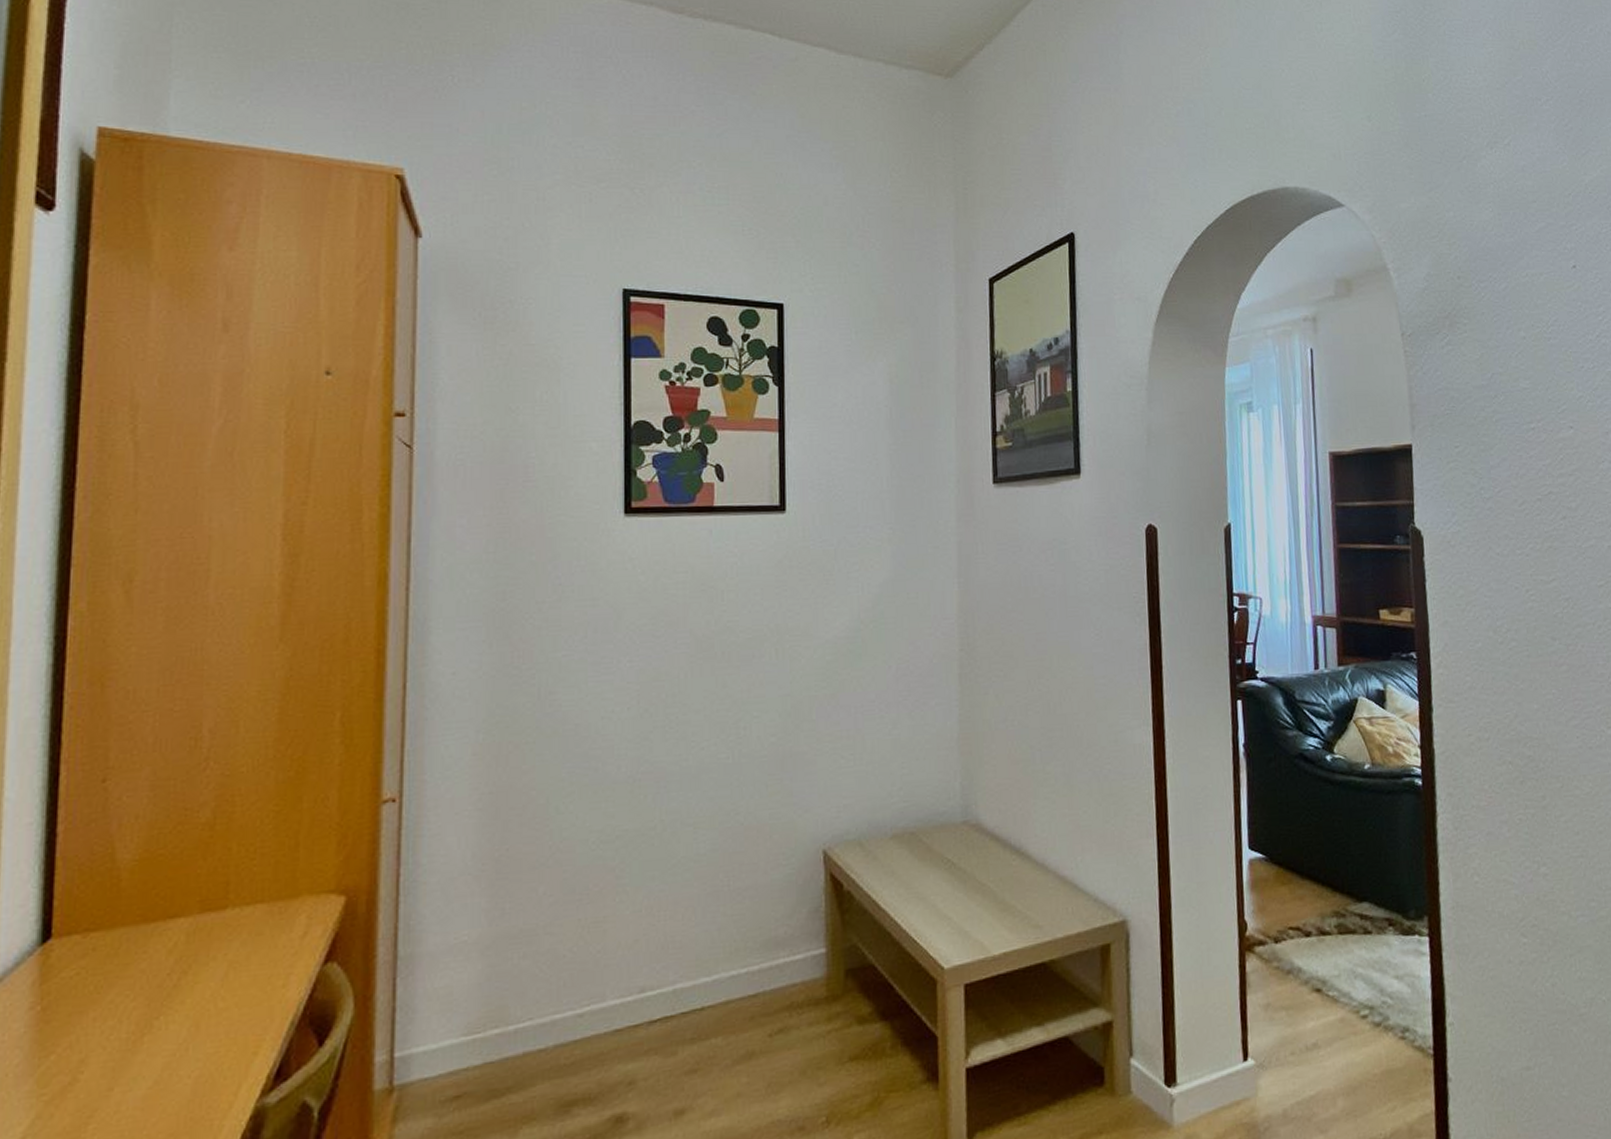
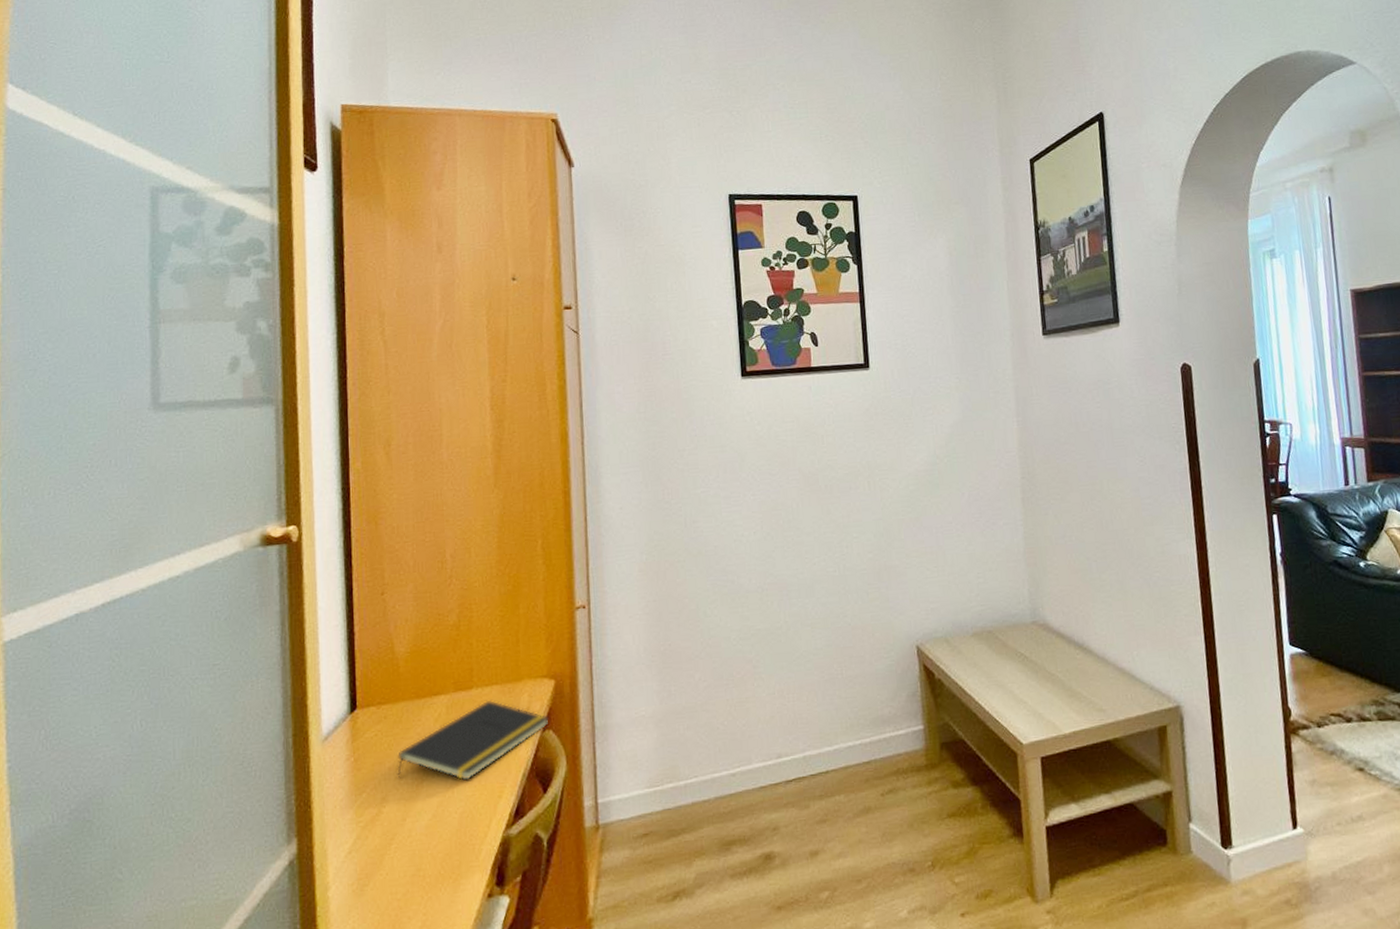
notepad: none [105,923,334,1033] -> present [397,699,549,781]

